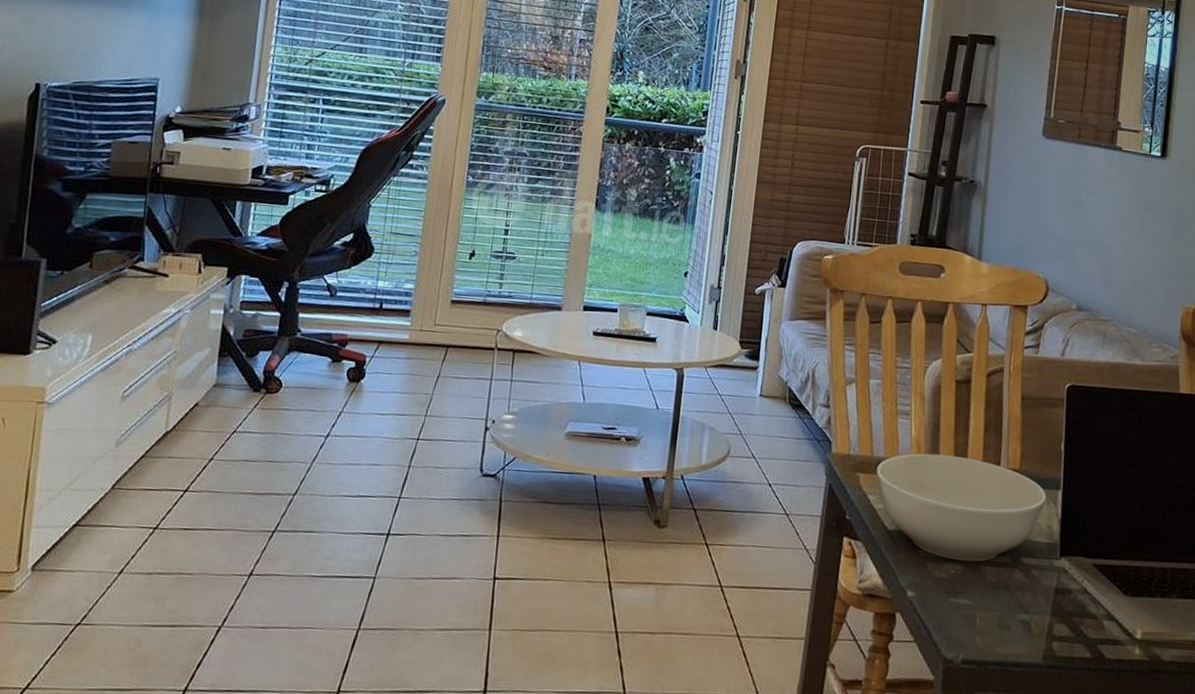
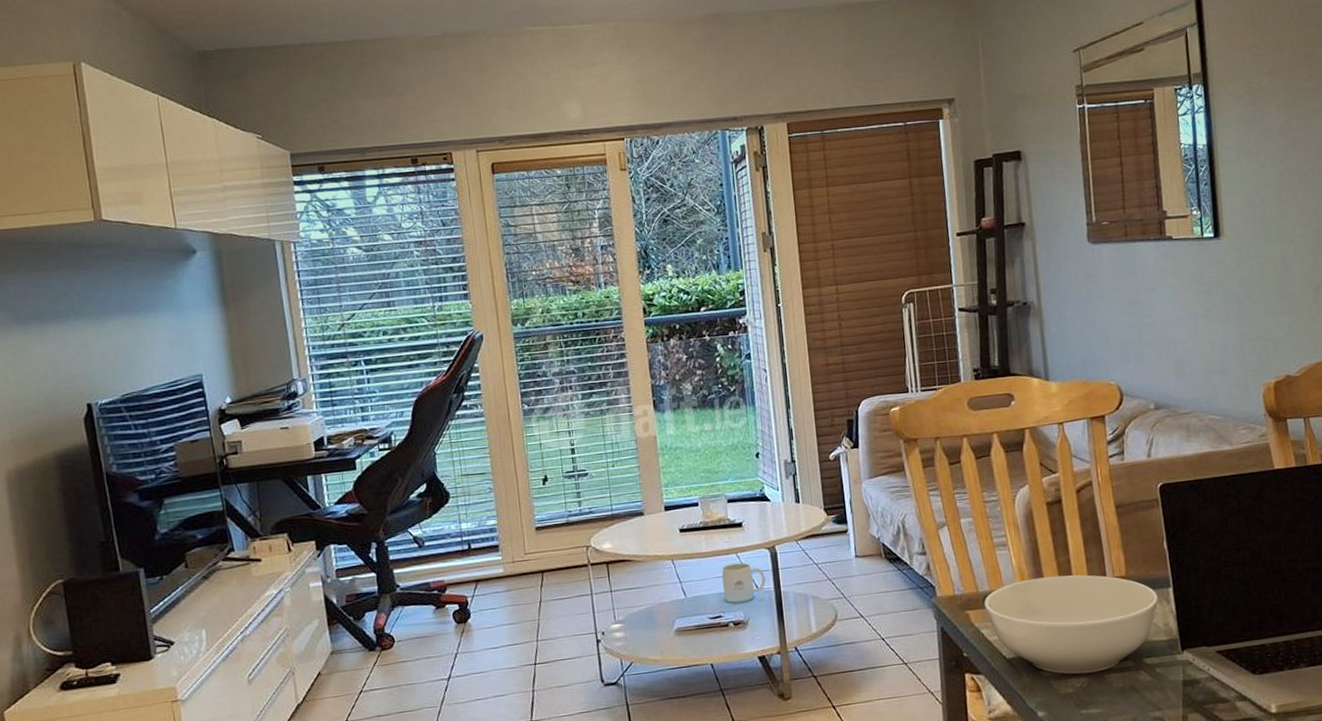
mug: none [622,377,667,420] -> present [721,562,766,604]

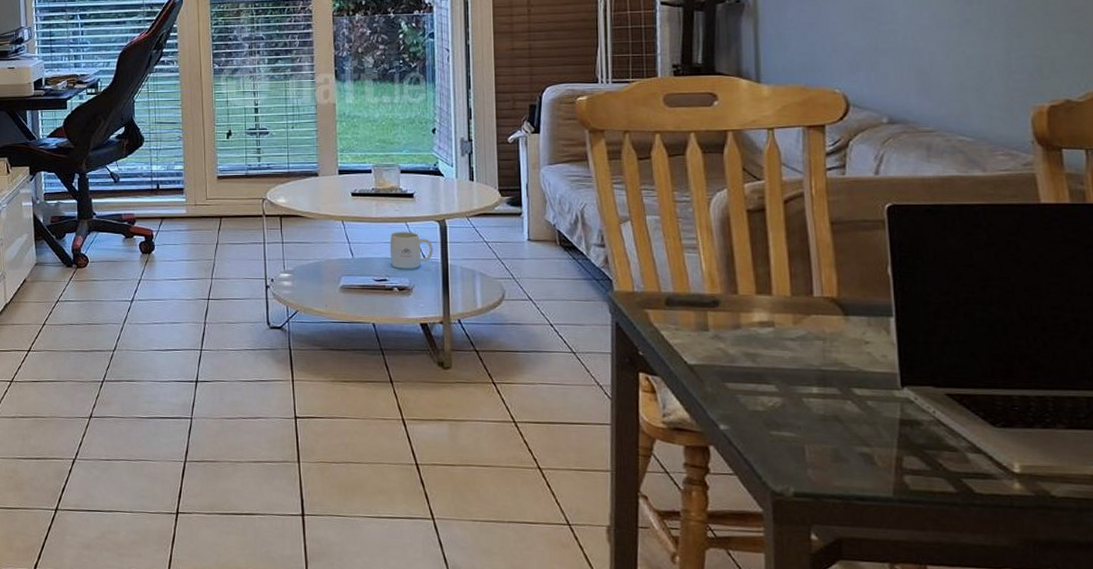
bowl: present [984,574,1158,674] -> none [666,286,876,394]

